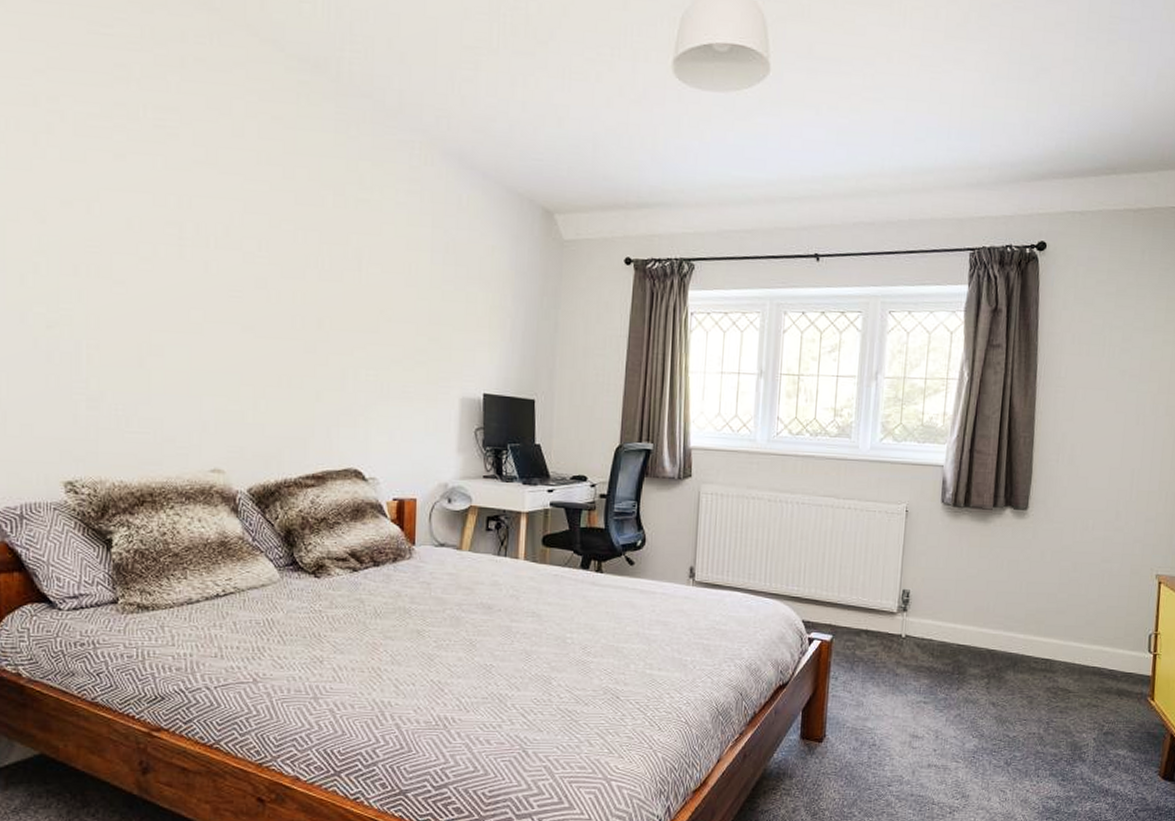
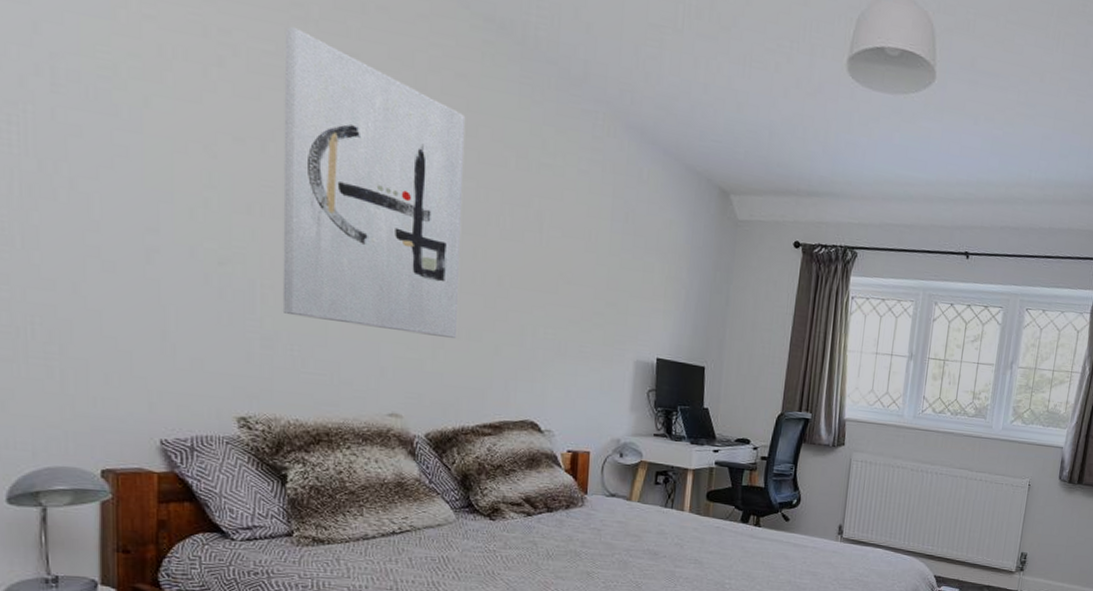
wall art: none [107,87,283,386] -> present [282,26,466,338]

